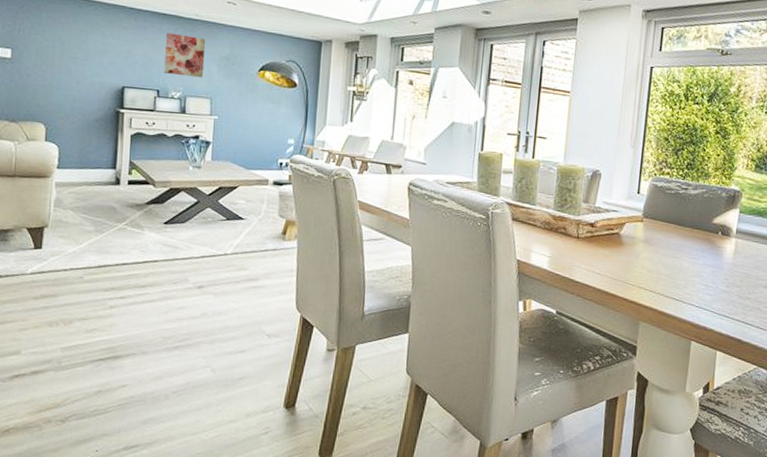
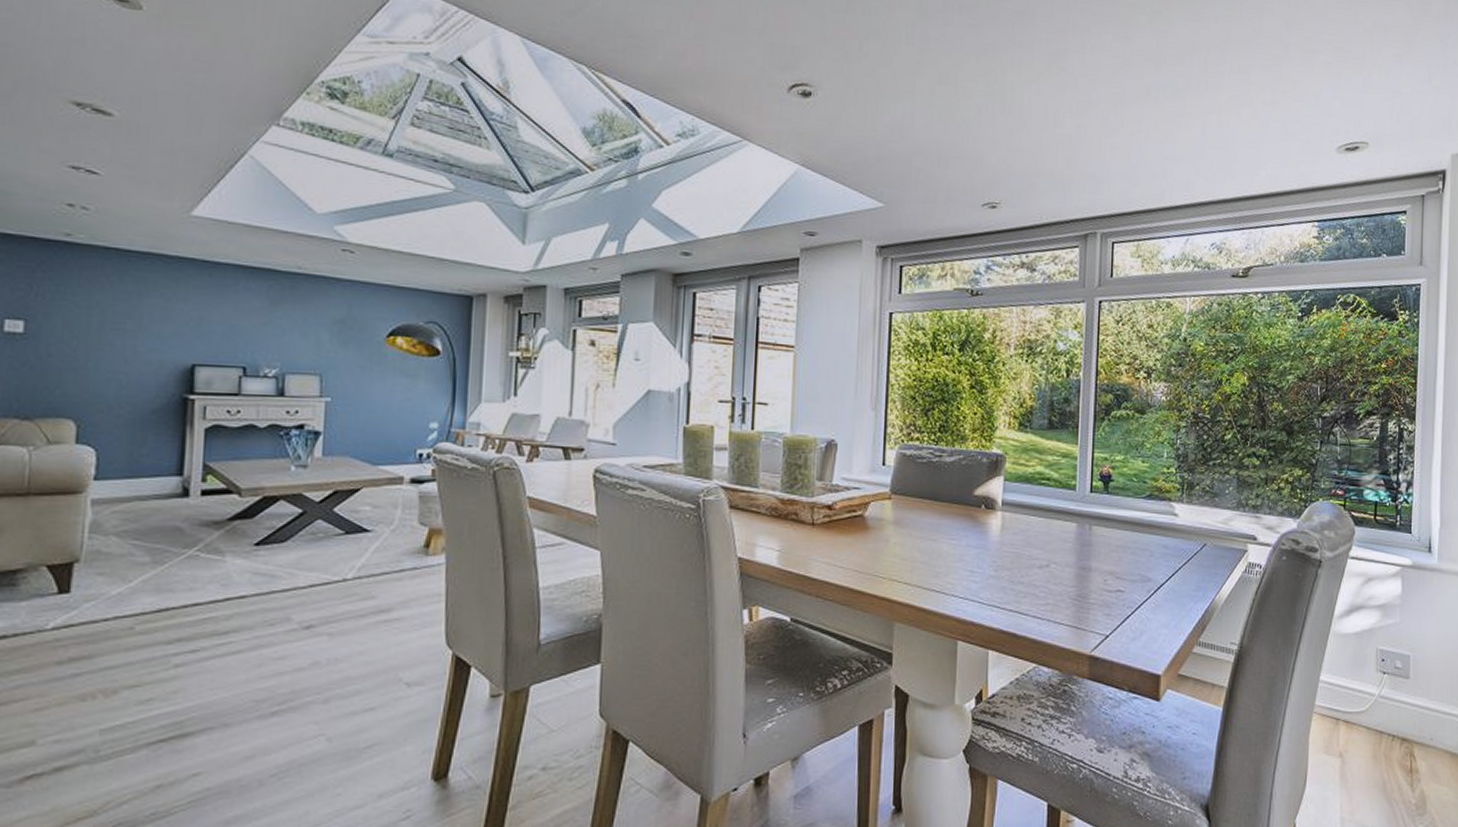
wall art: present [164,32,206,78] -> none [253,291,313,349]

